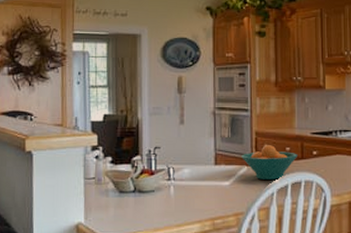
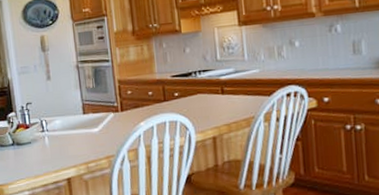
fruit bowl: present [242,145,297,180] -> none [107,91,160,124]

